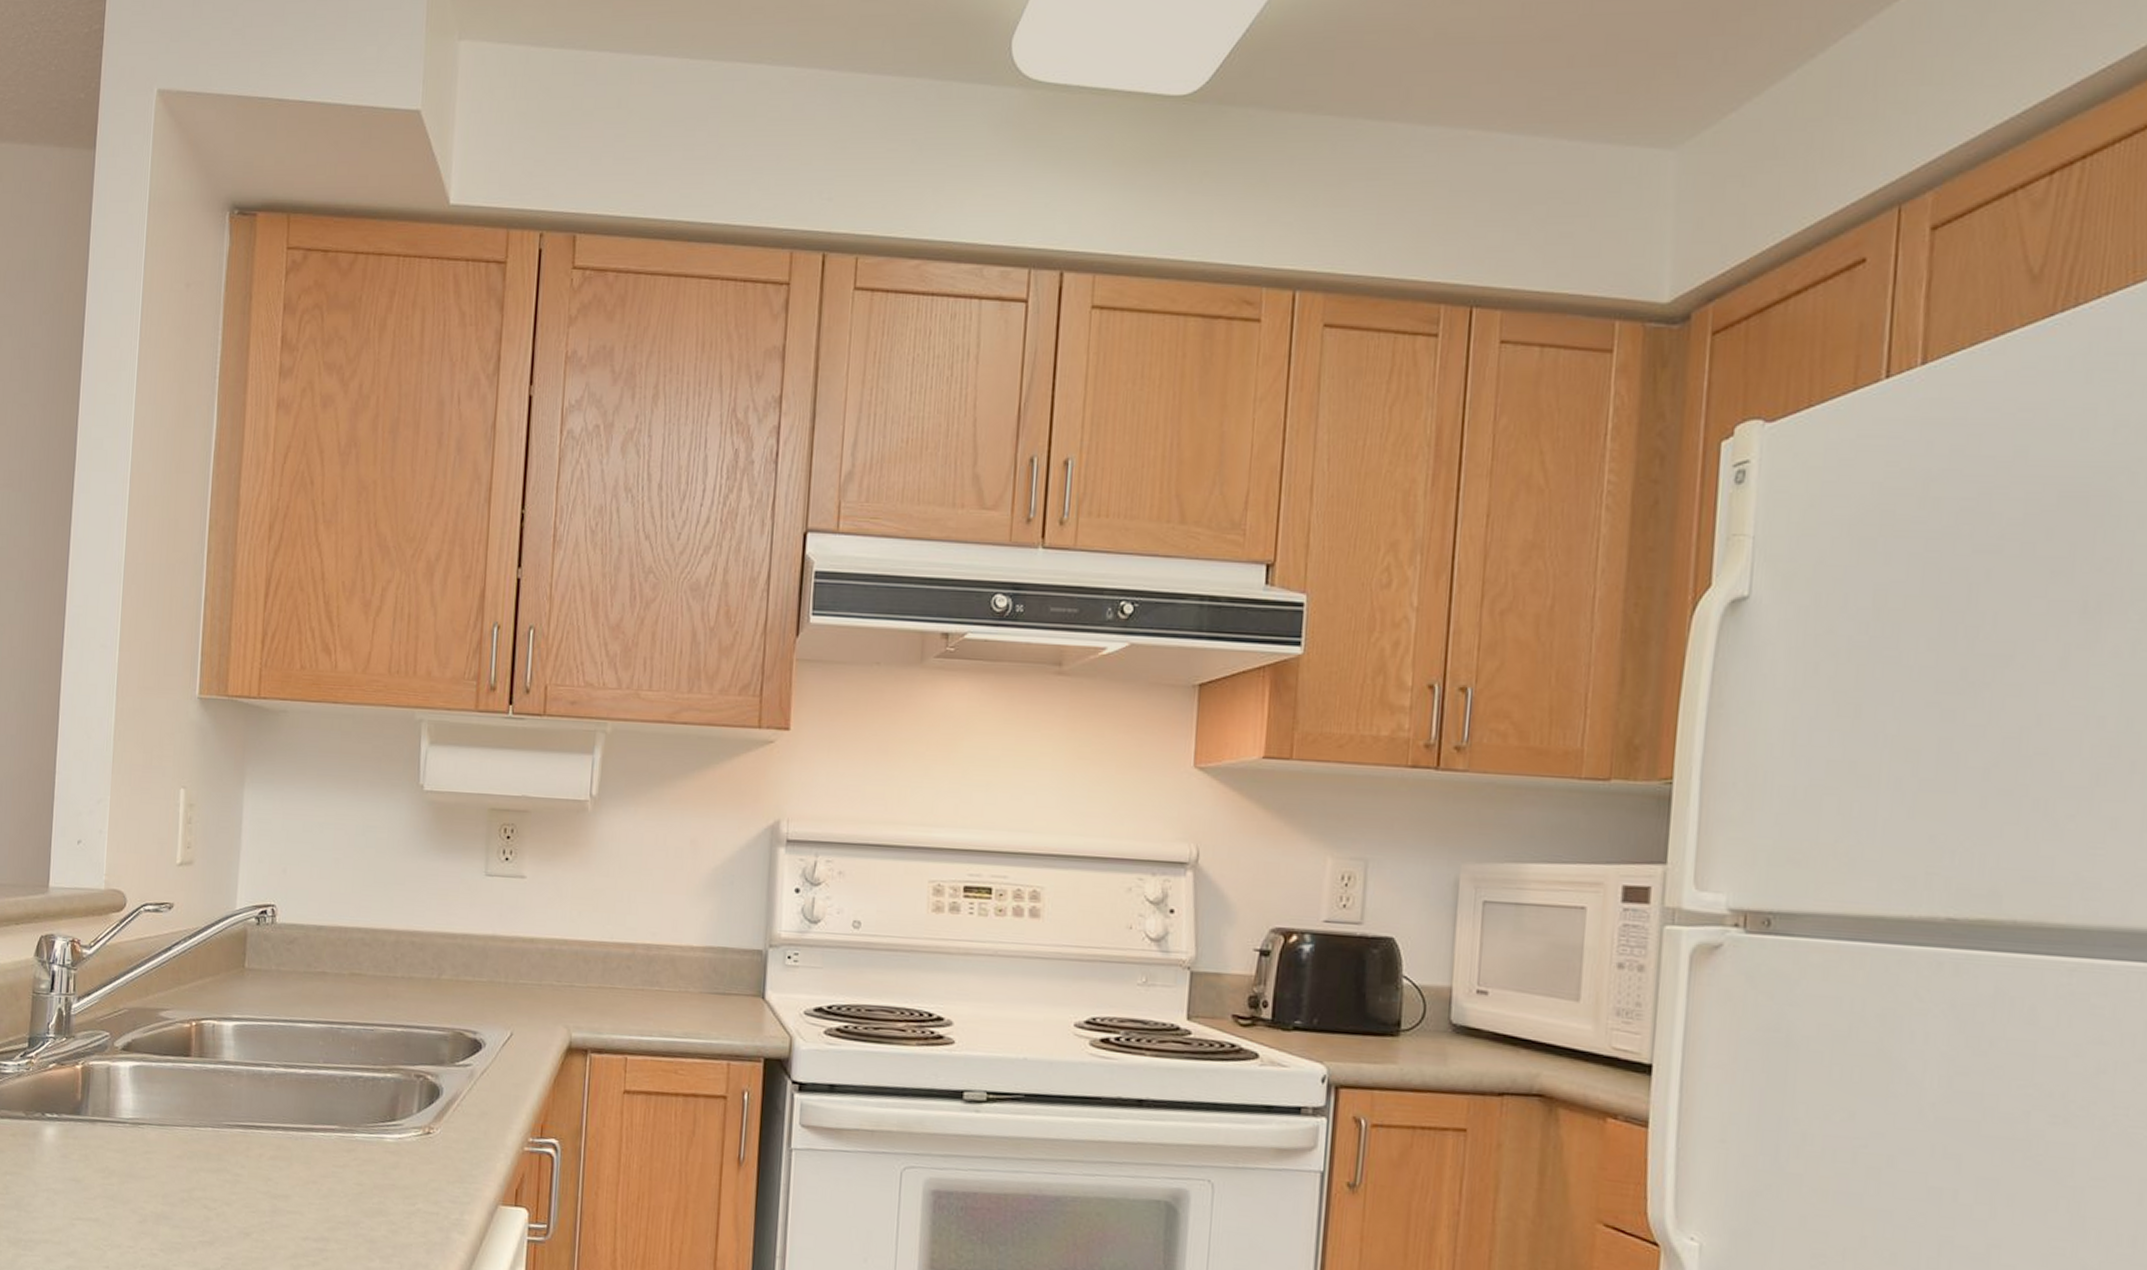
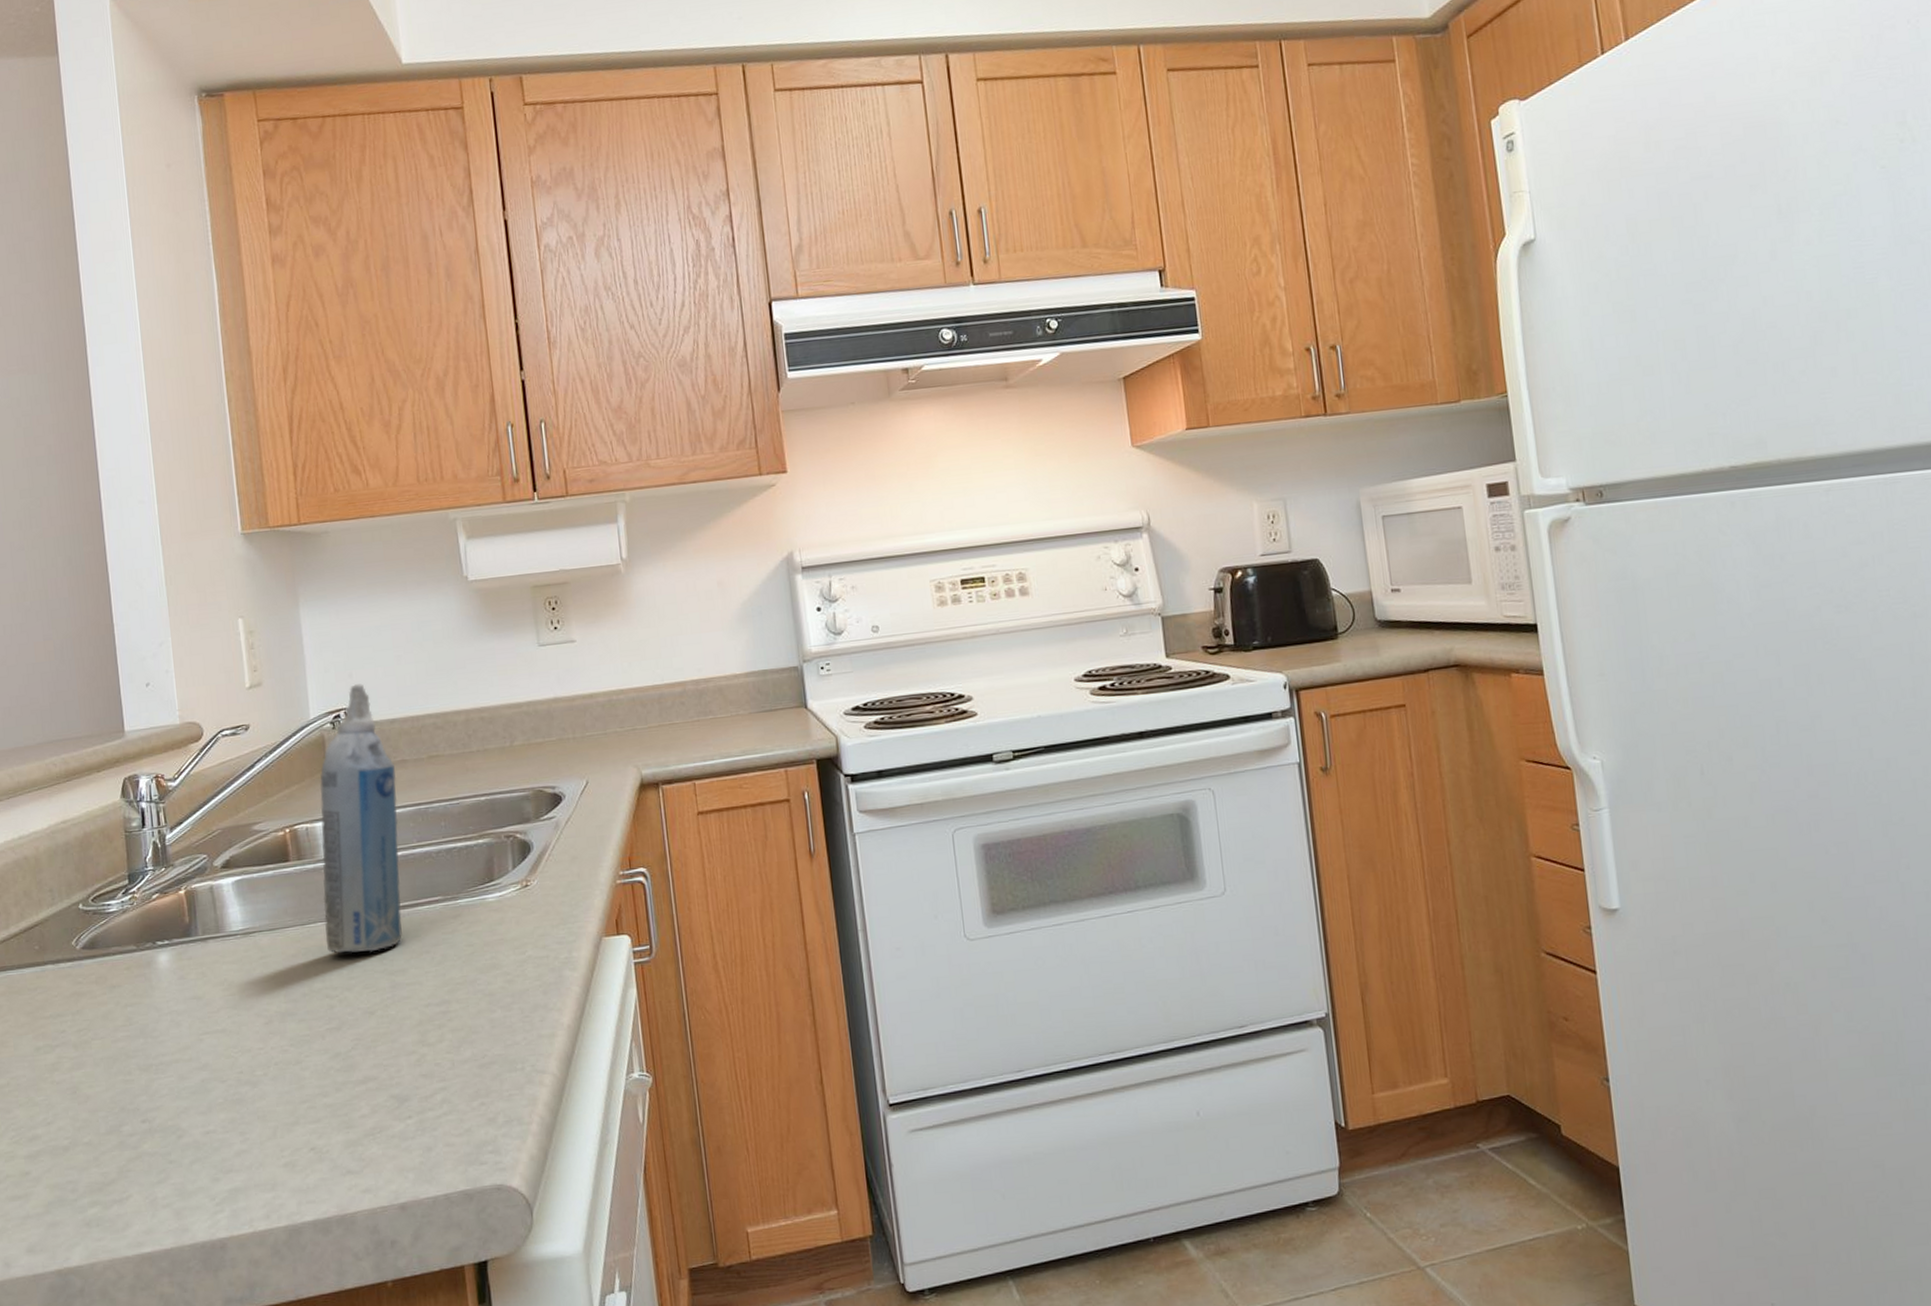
aerosol can: none [213,881,314,1170] -> present [319,684,402,954]

